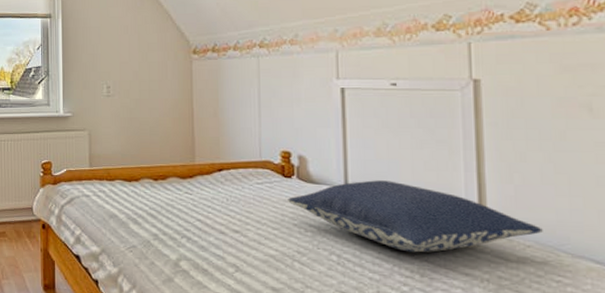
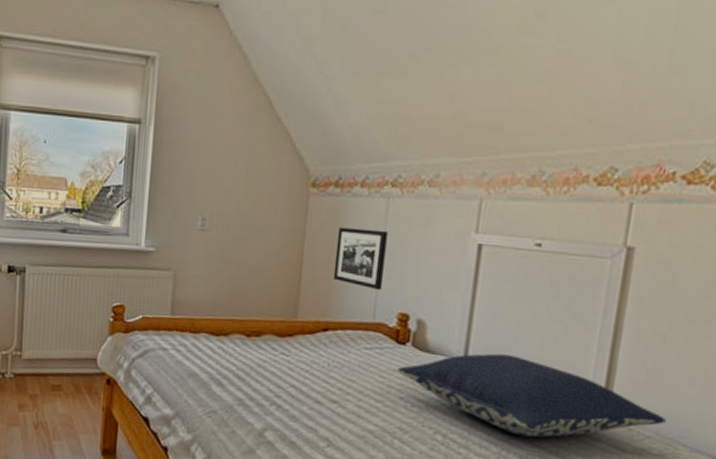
picture frame: none [220,83,263,134] -> present [333,227,388,291]

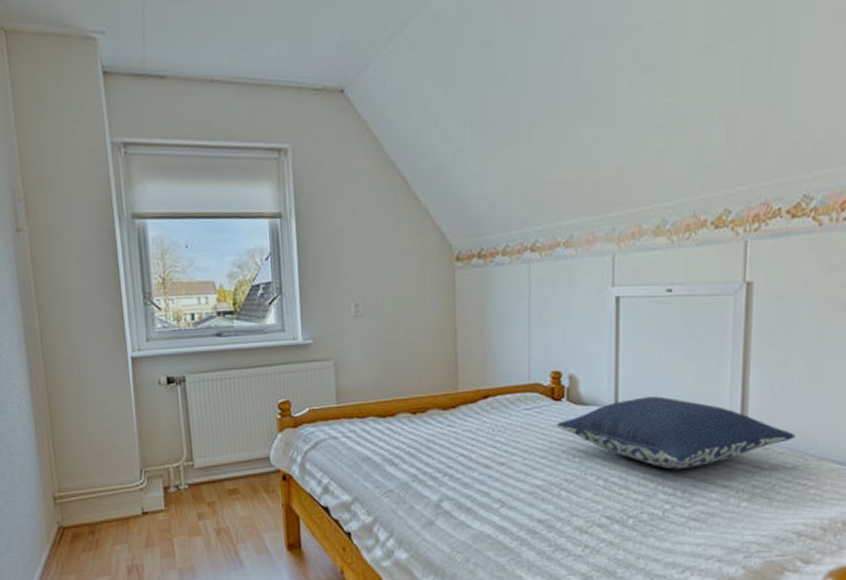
picture frame: present [333,227,388,291] -> none [486,295,533,353]

